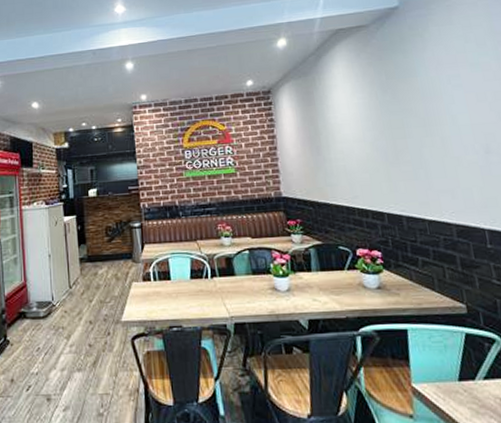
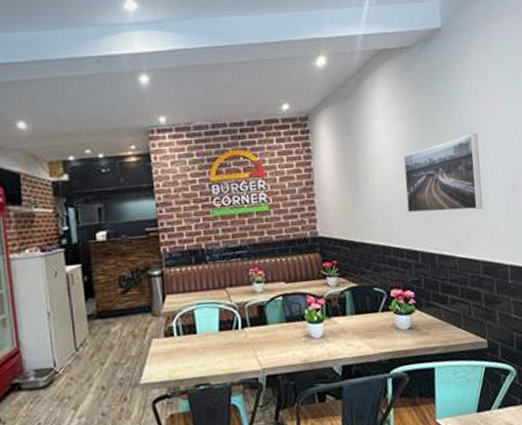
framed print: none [365,100,454,176] -> present [403,133,483,213]

